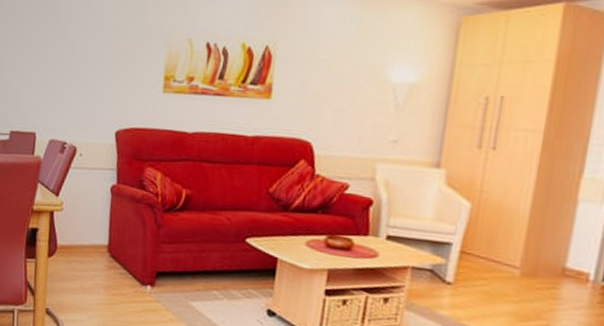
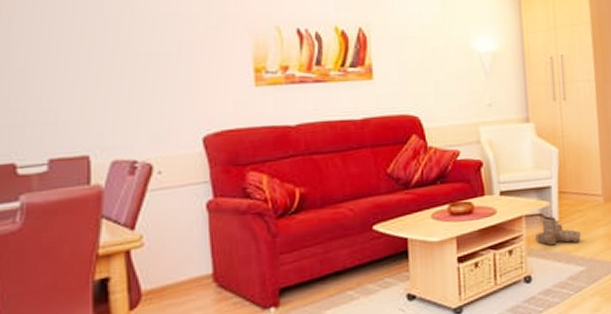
boots: none [419,273,480,311] -> present [535,216,581,246]

